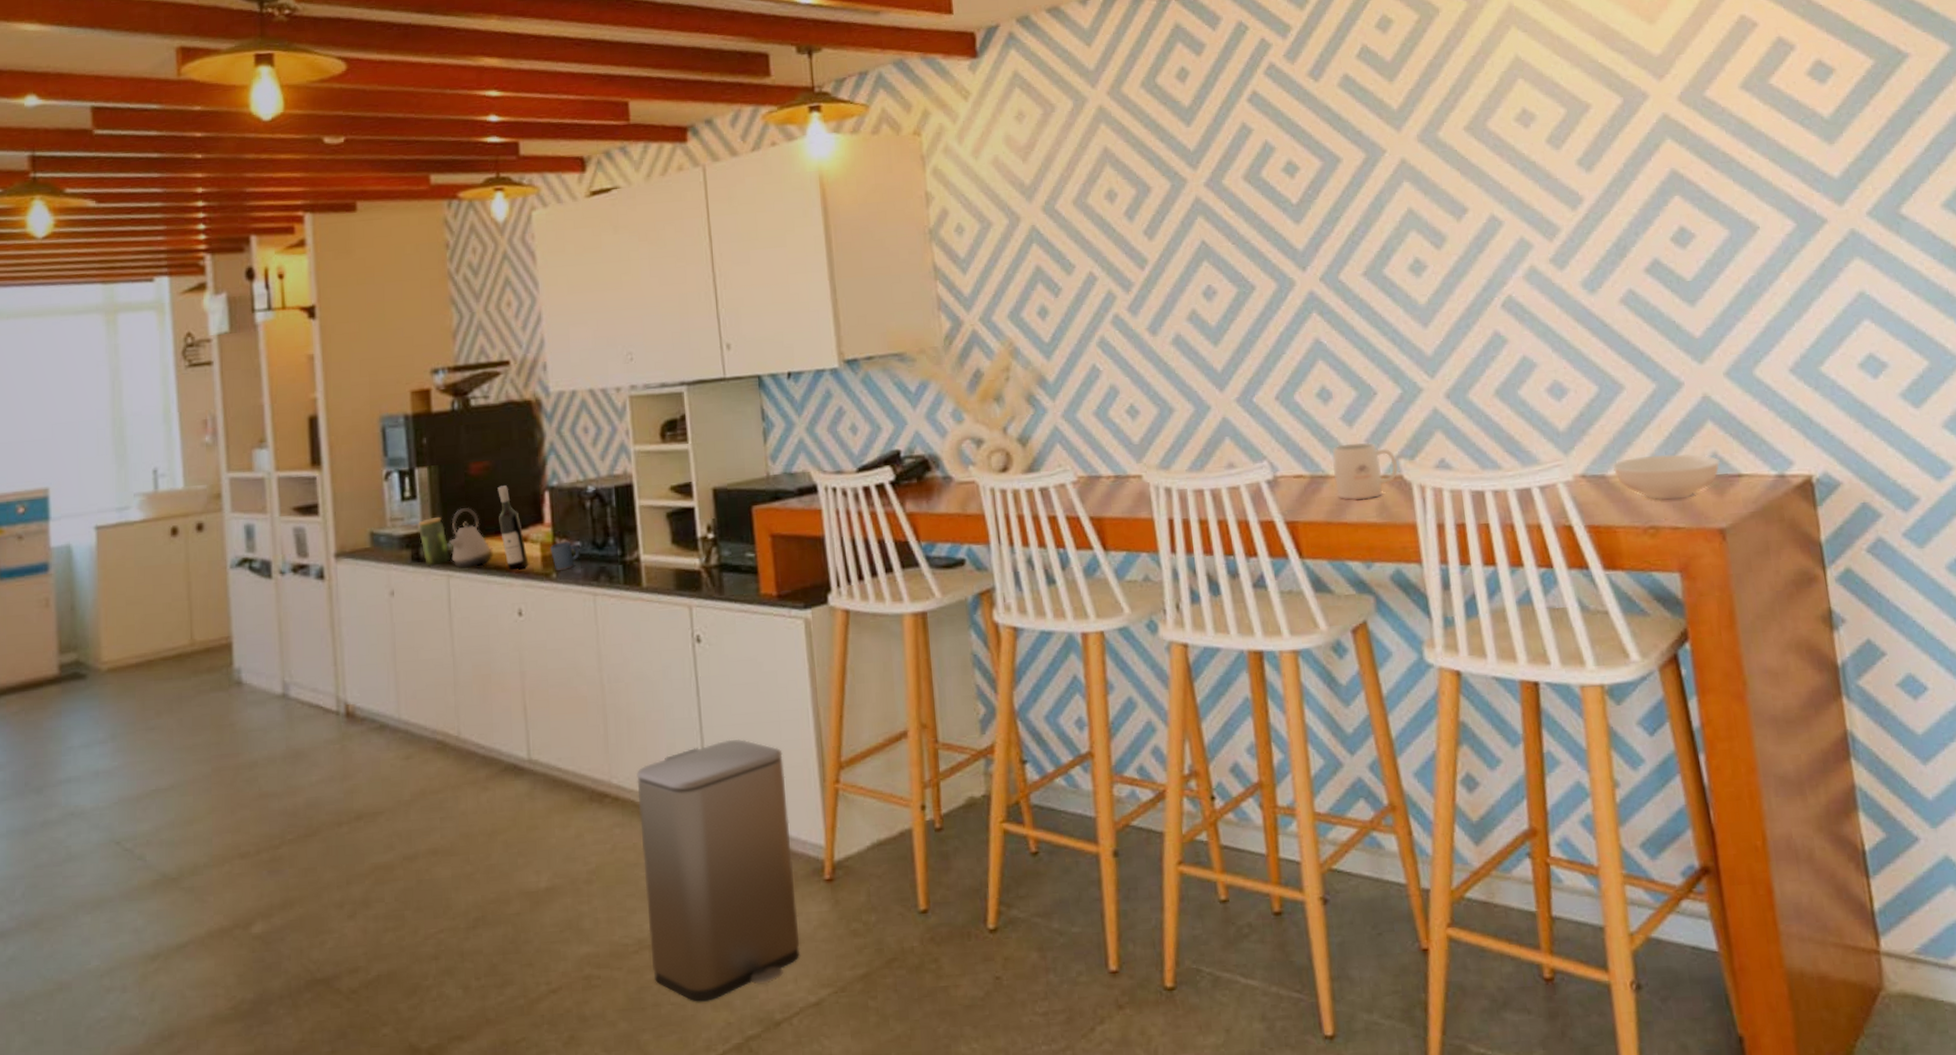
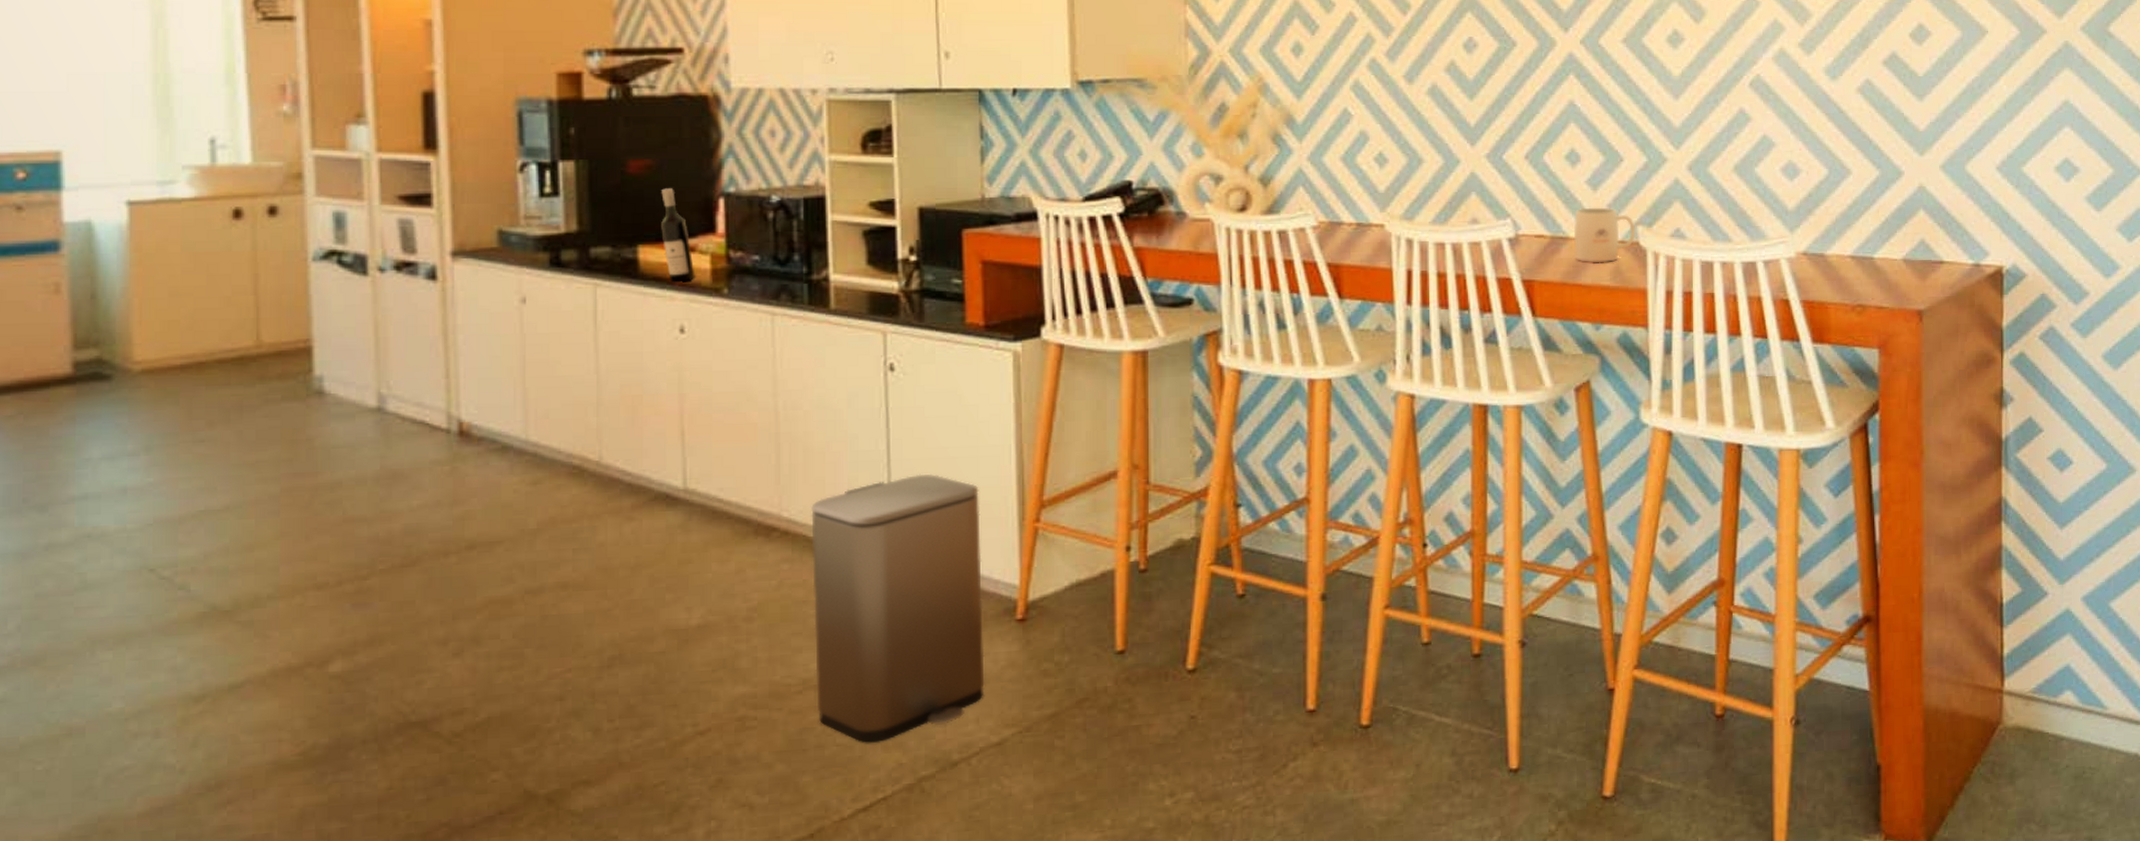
jar: present [419,516,450,567] -> none [560,217,598,274]
kettle: present [449,508,491,569] -> none [599,210,649,277]
mug: present [550,541,579,571] -> none [723,255,757,287]
bowl: present [1612,454,1720,500] -> none [1831,238,1926,281]

